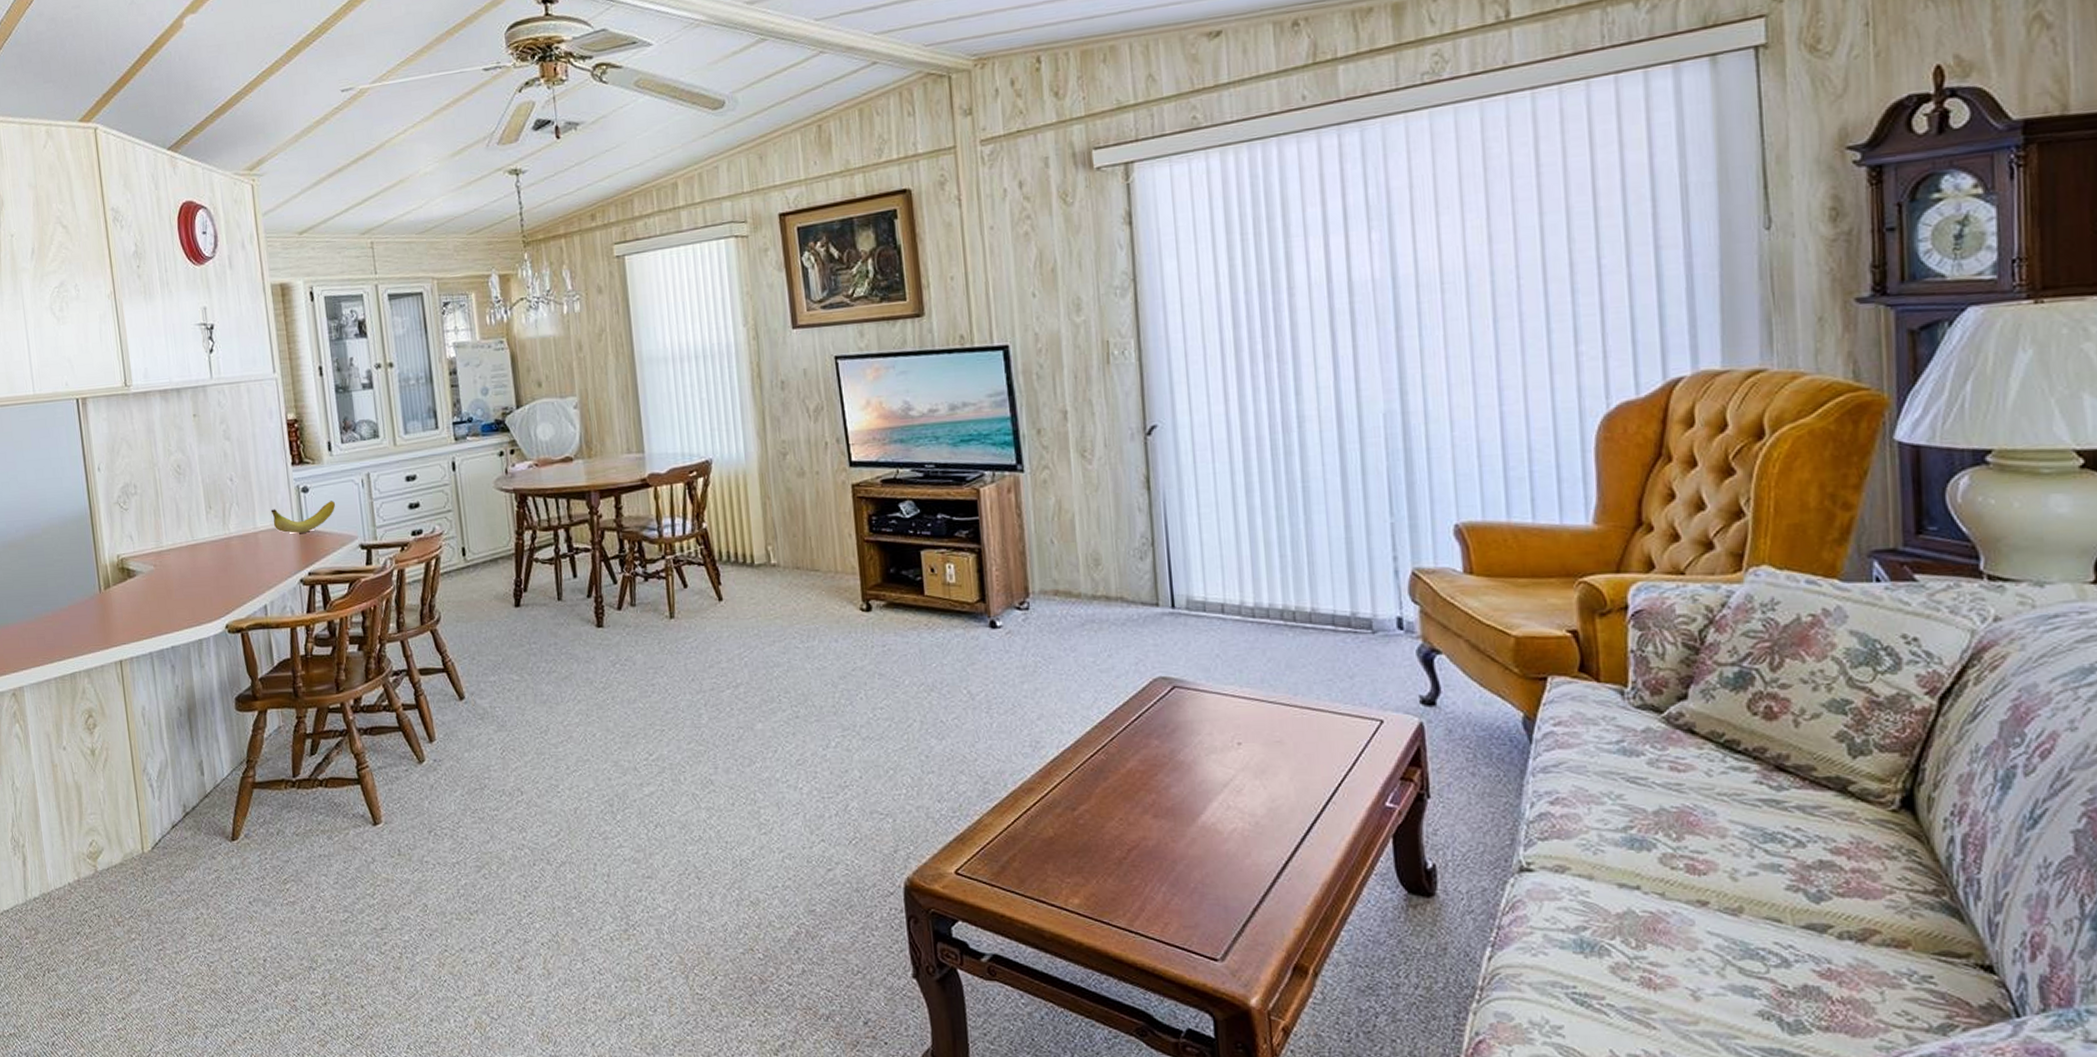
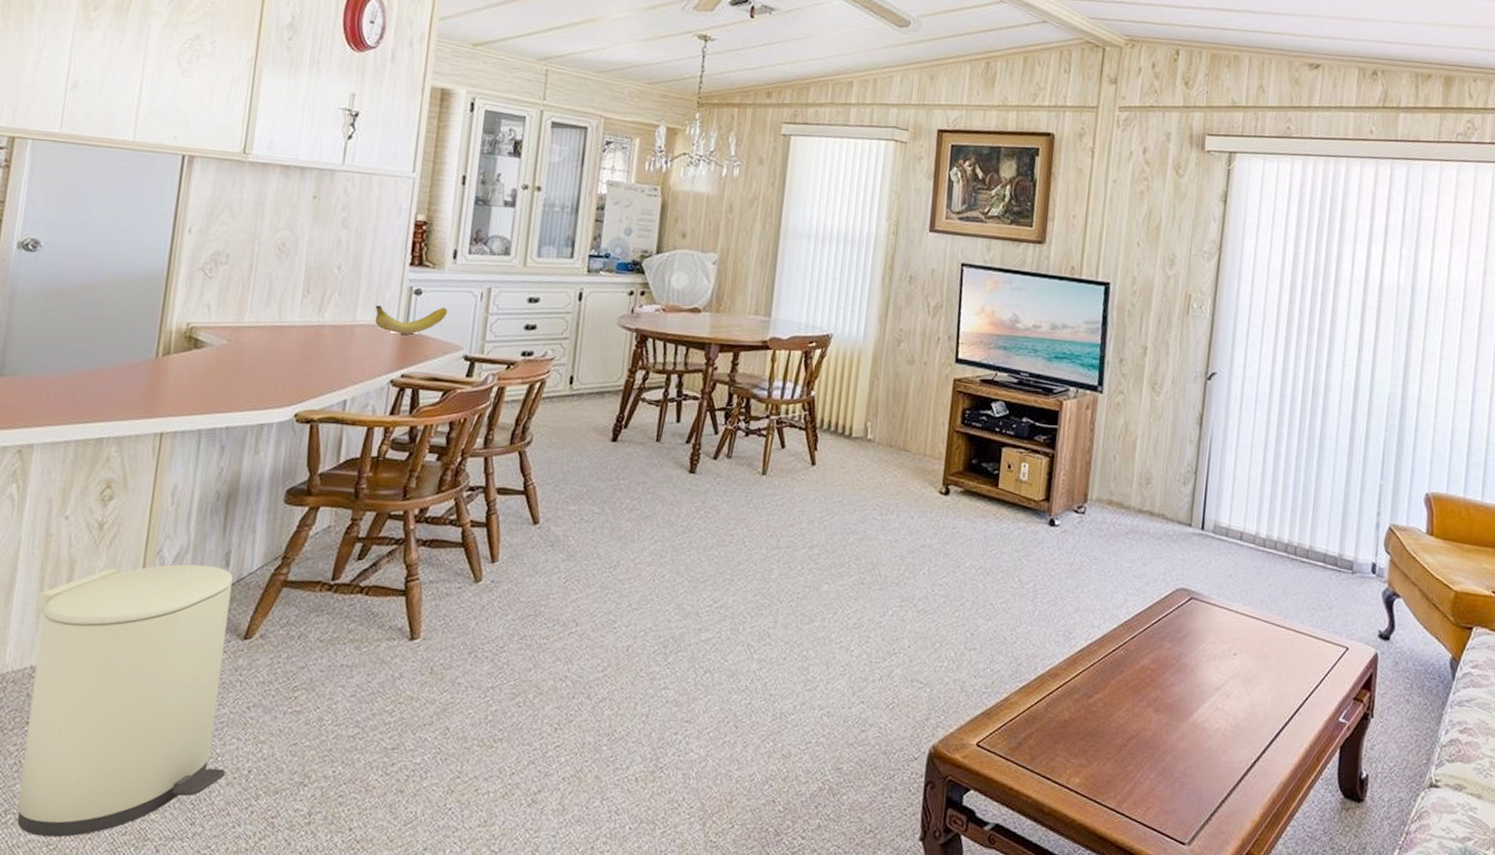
pedal bin: none [59,777,245,1031] -> present [17,564,233,837]

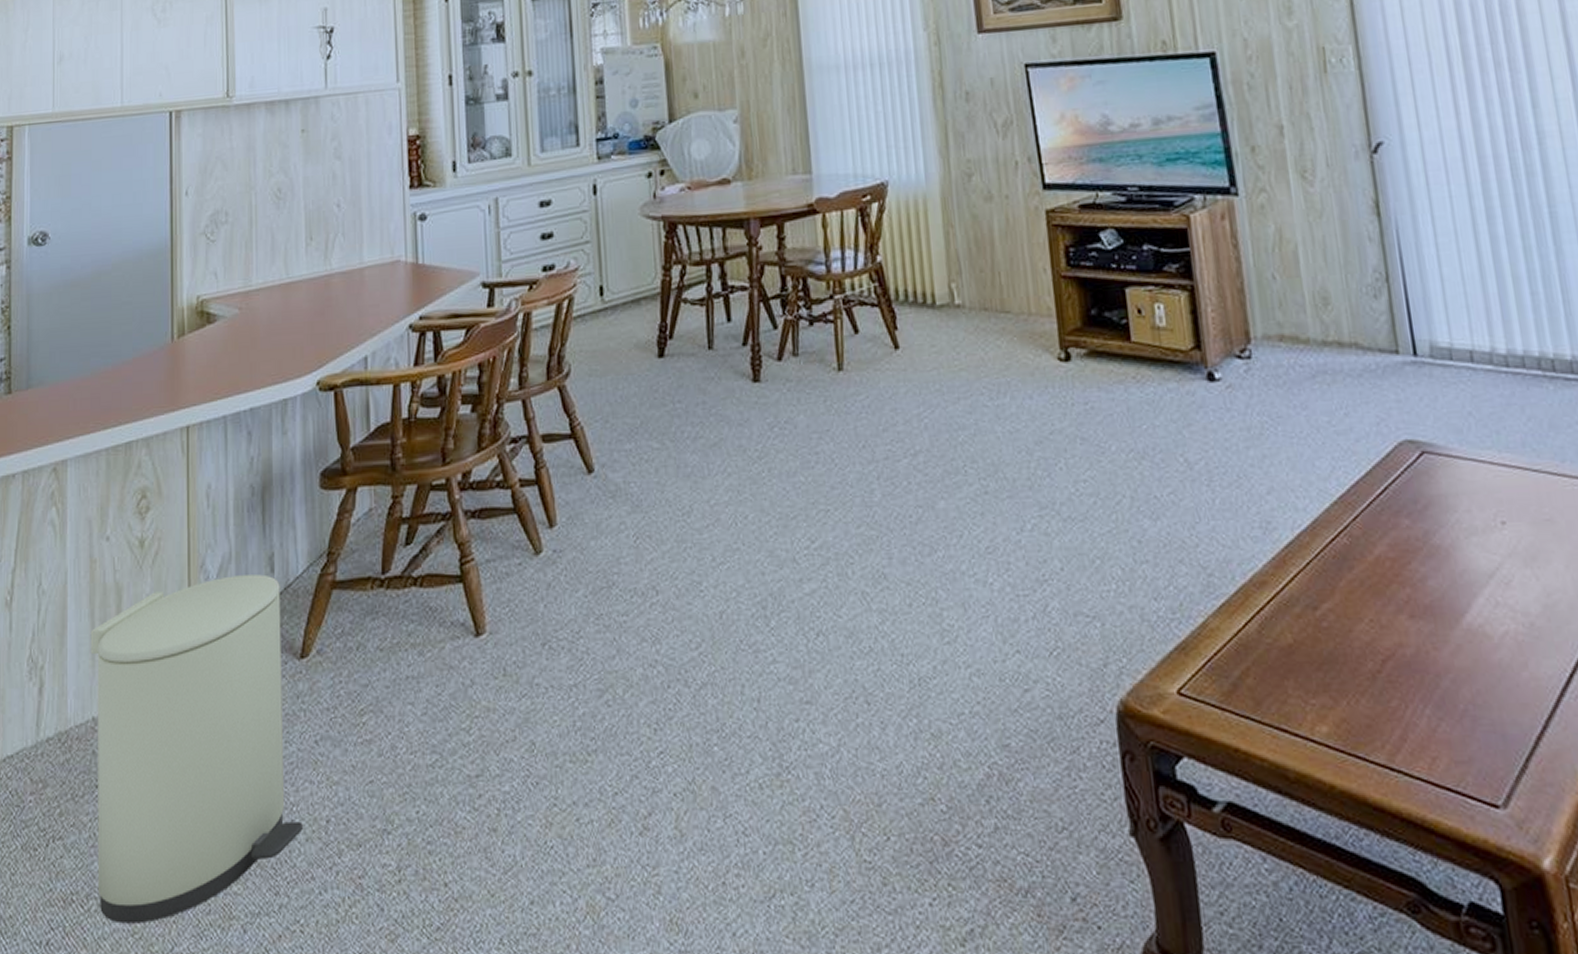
fruit: present [374,305,448,335] -> none [381,230,457,269]

